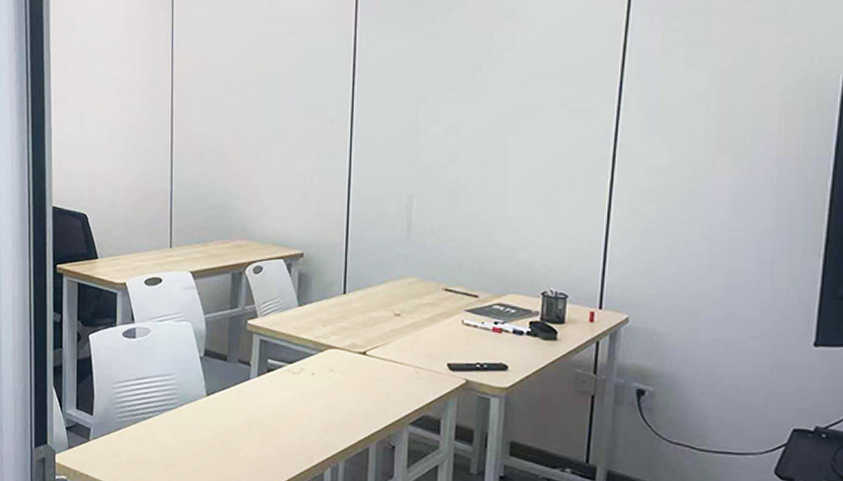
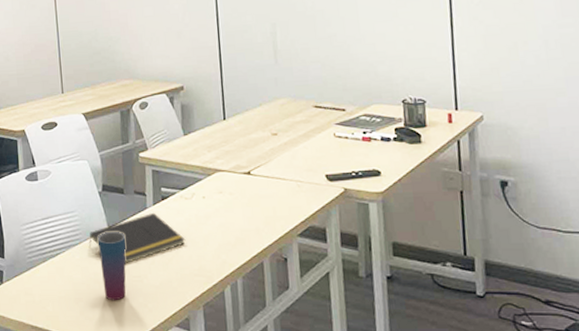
notepad: none [184,384,289,434] -> present [88,212,186,263]
cup: none [194,399,224,472] -> present [97,231,126,301]

